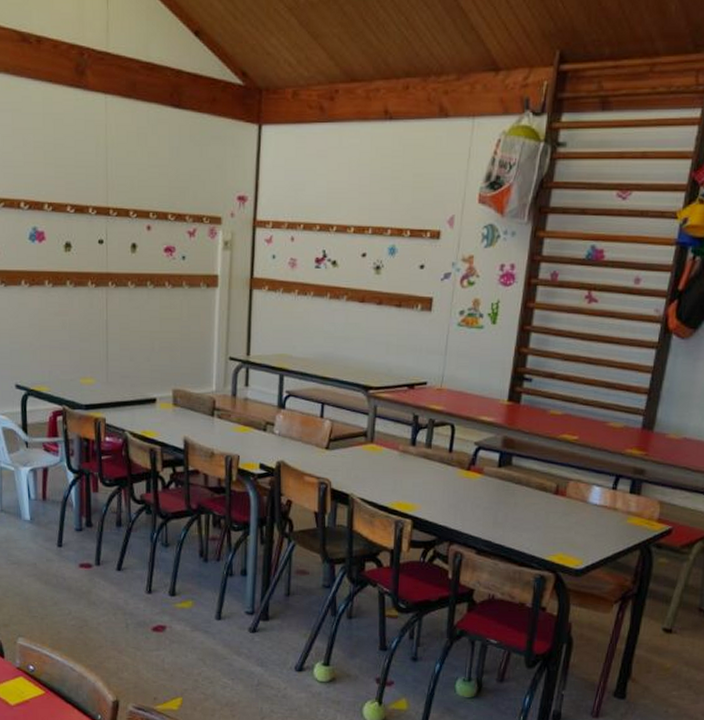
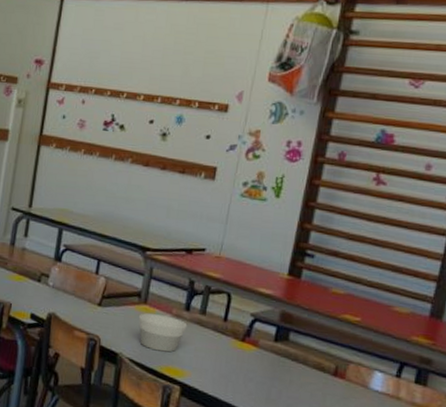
bowl: none [366,452,415,488] -> present [138,313,188,352]

